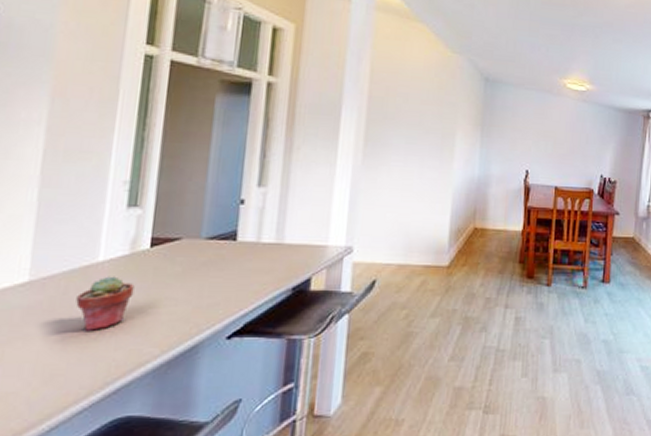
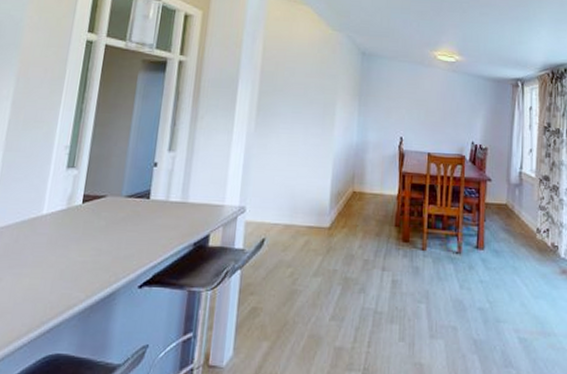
potted succulent: present [76,276,135,331] -> none [24,227,69,275]

